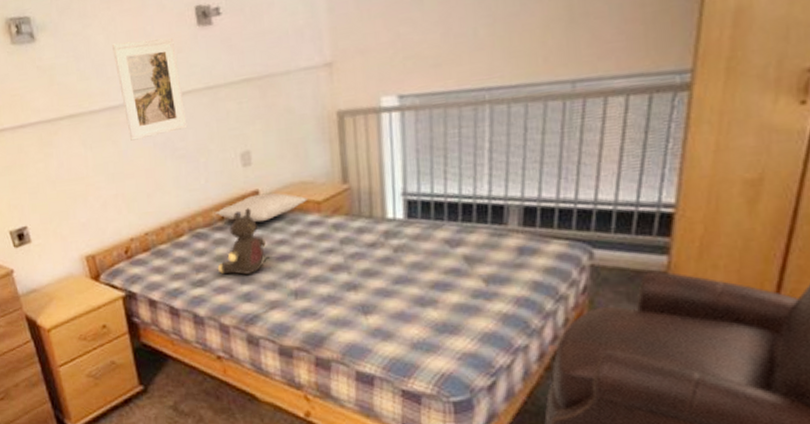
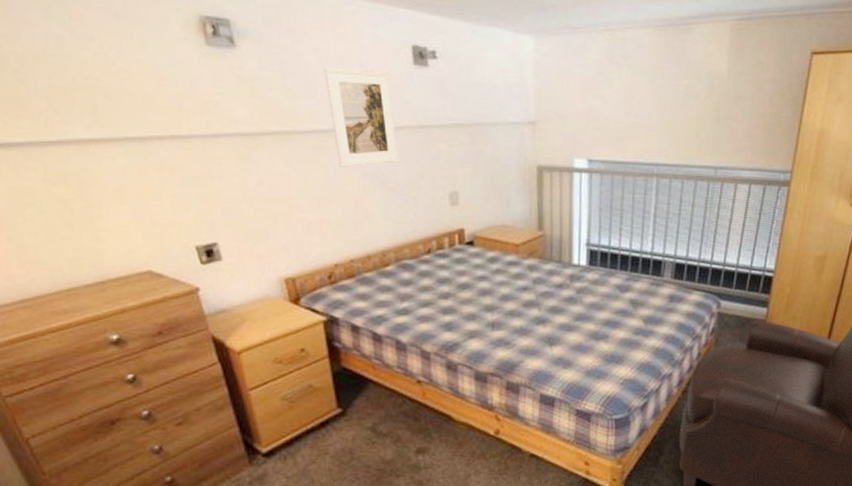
pillow: present [214,192,309,223] -> none [421,232,509,259]
teddy bear: present [217,208,266,275] -> none [421,244,468,306]

